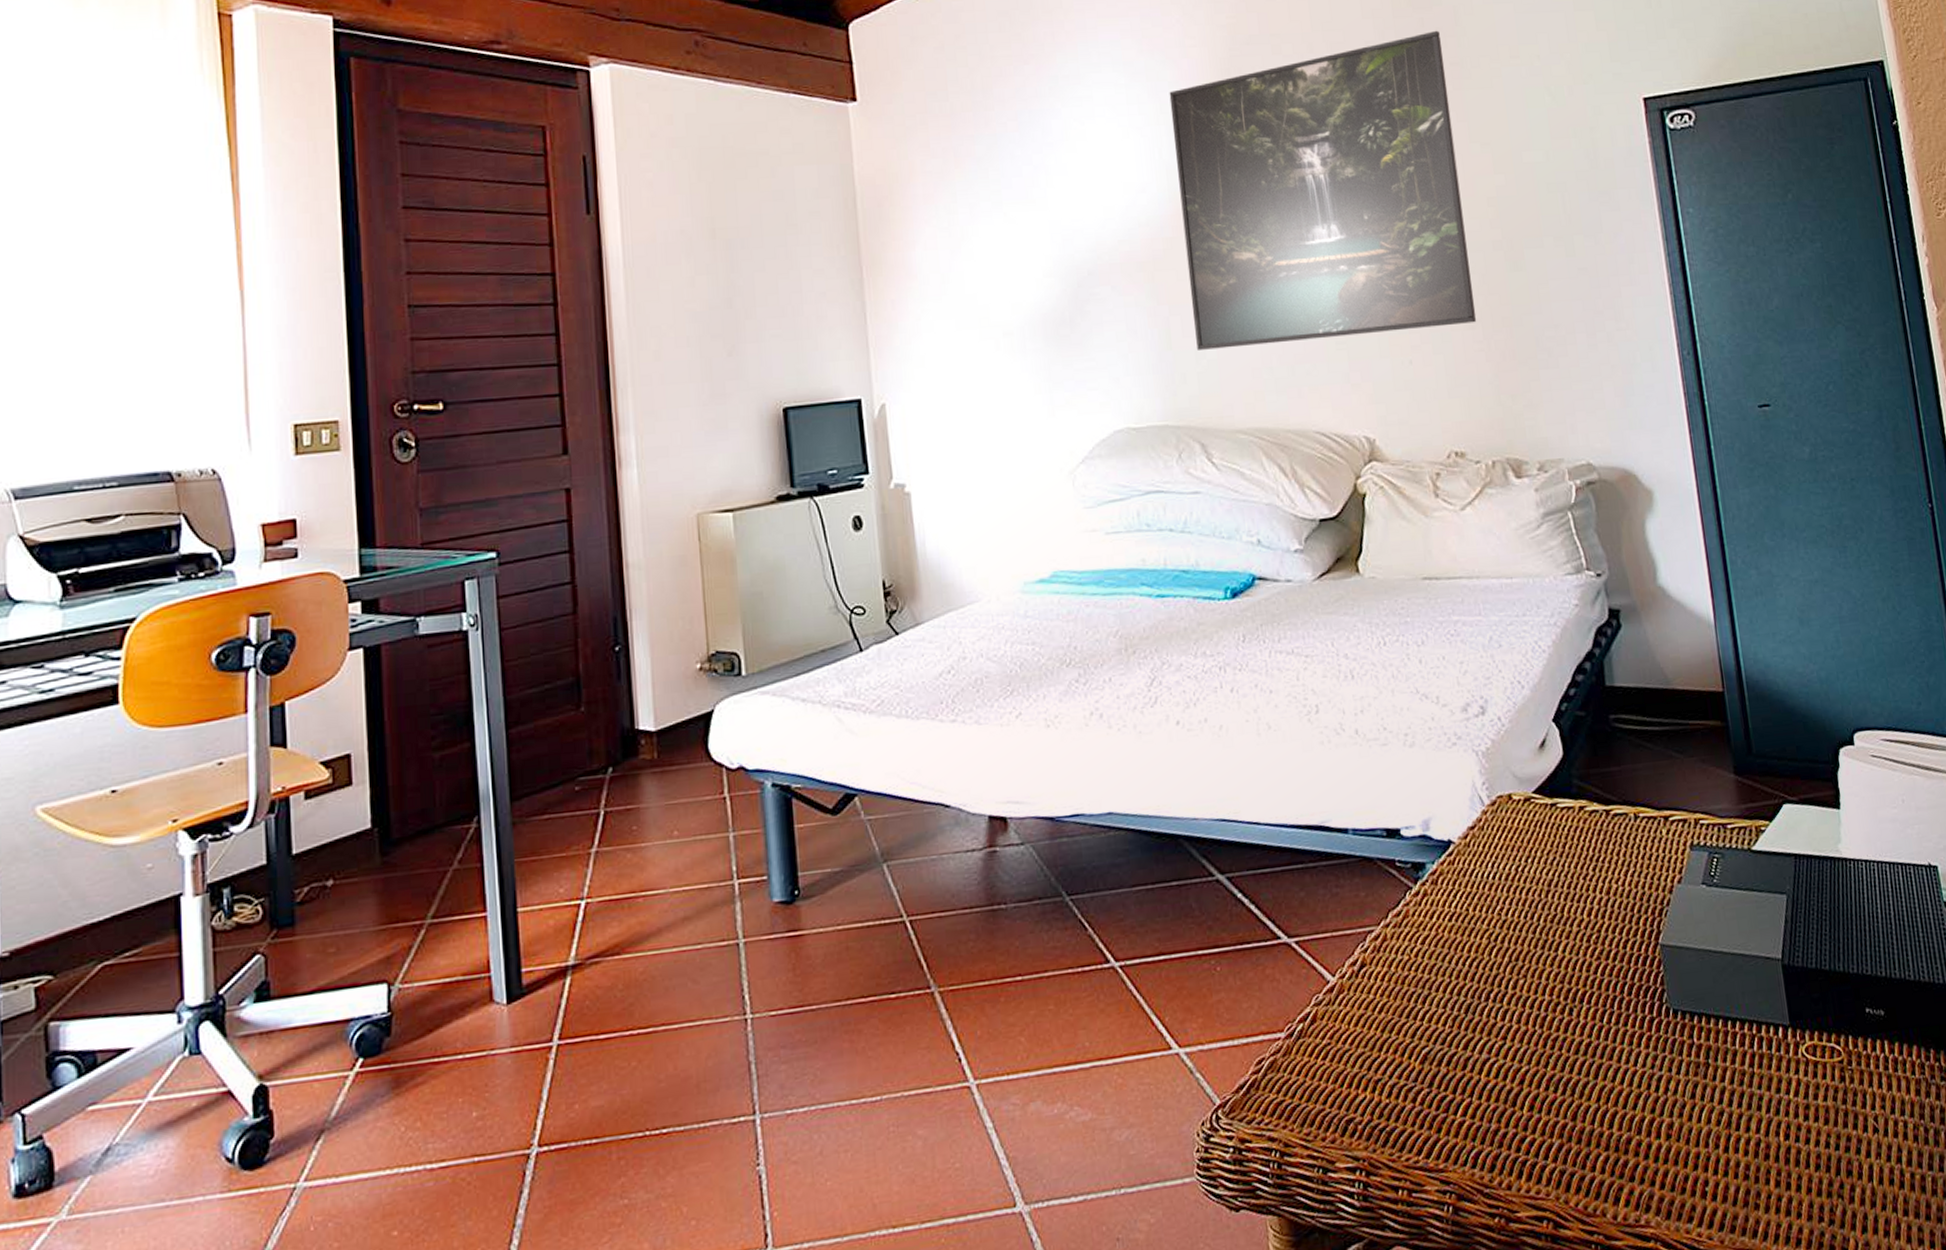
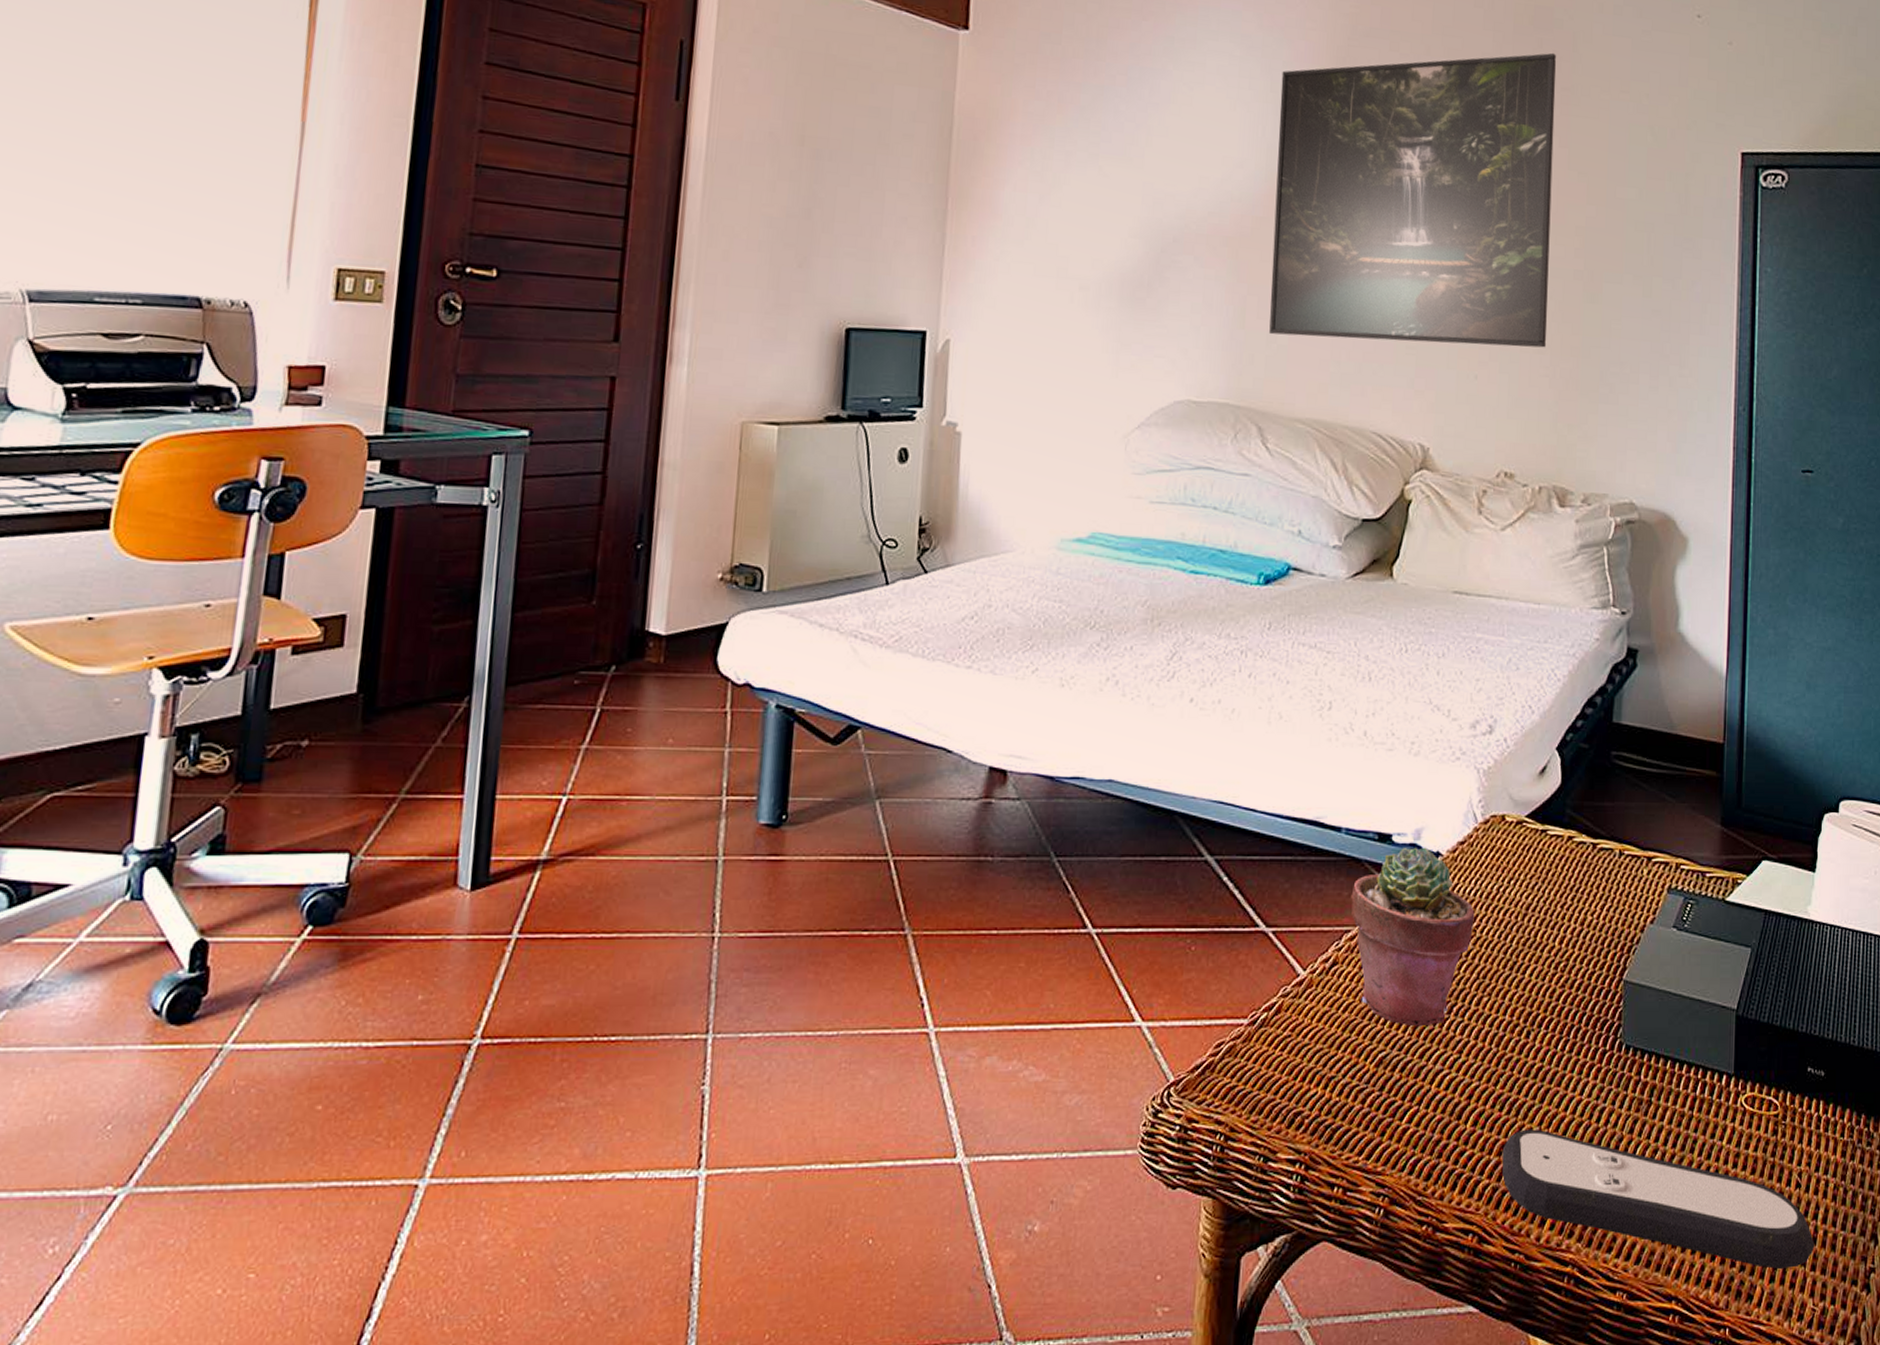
potted succulent: none [1368,837,1498,1019] -> present [1351,847,1475,1027]
remote control: none [1563,1106,1904,1219] -> present [1501,1129,1815,1270]

